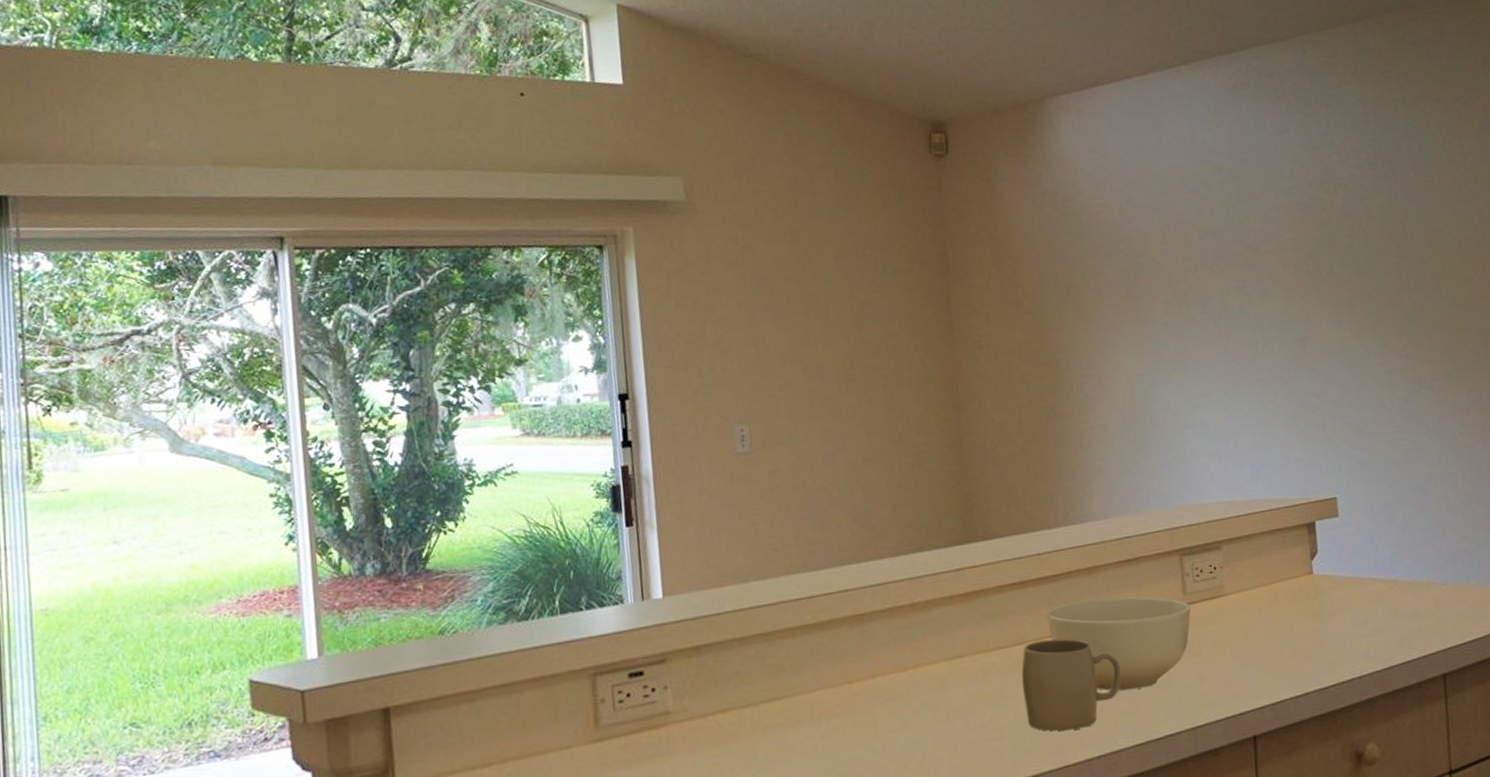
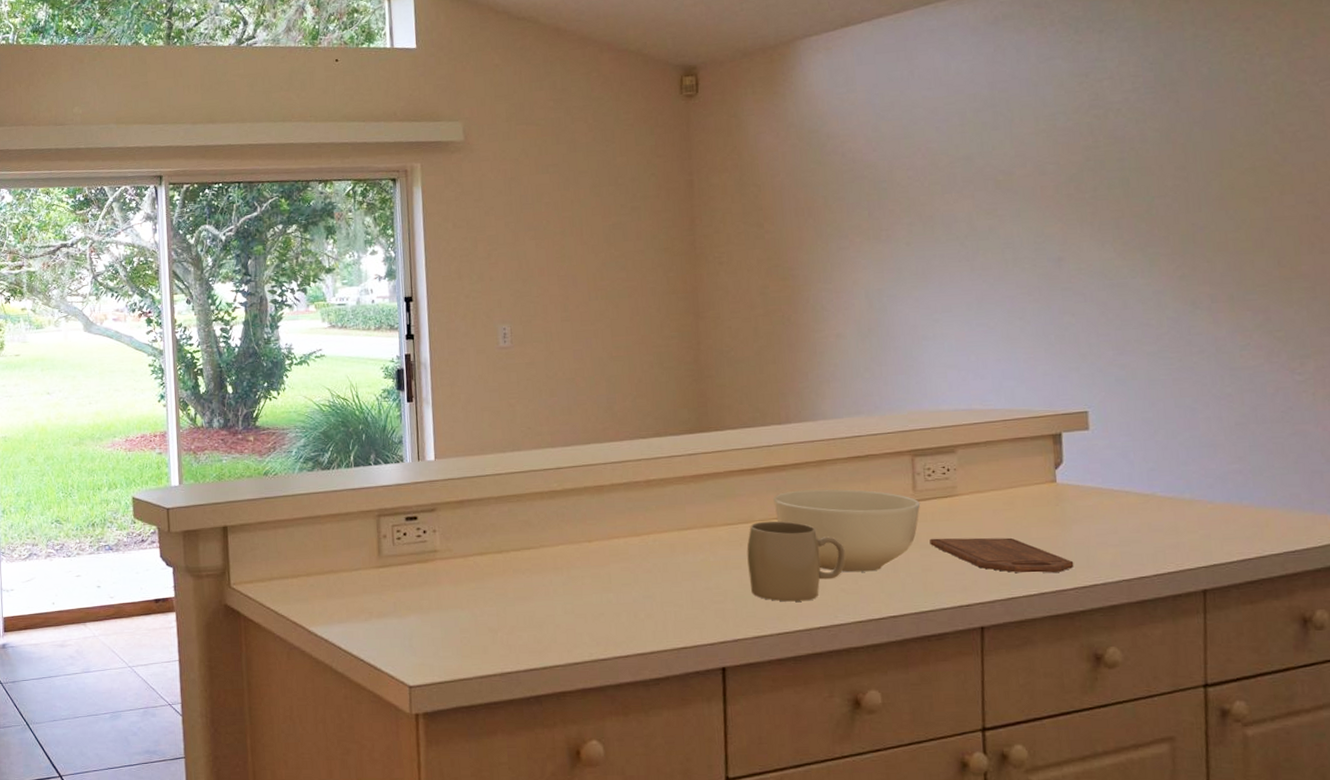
cutting board: none [1201,636,1333,674] -> present [930,537,1074,573]

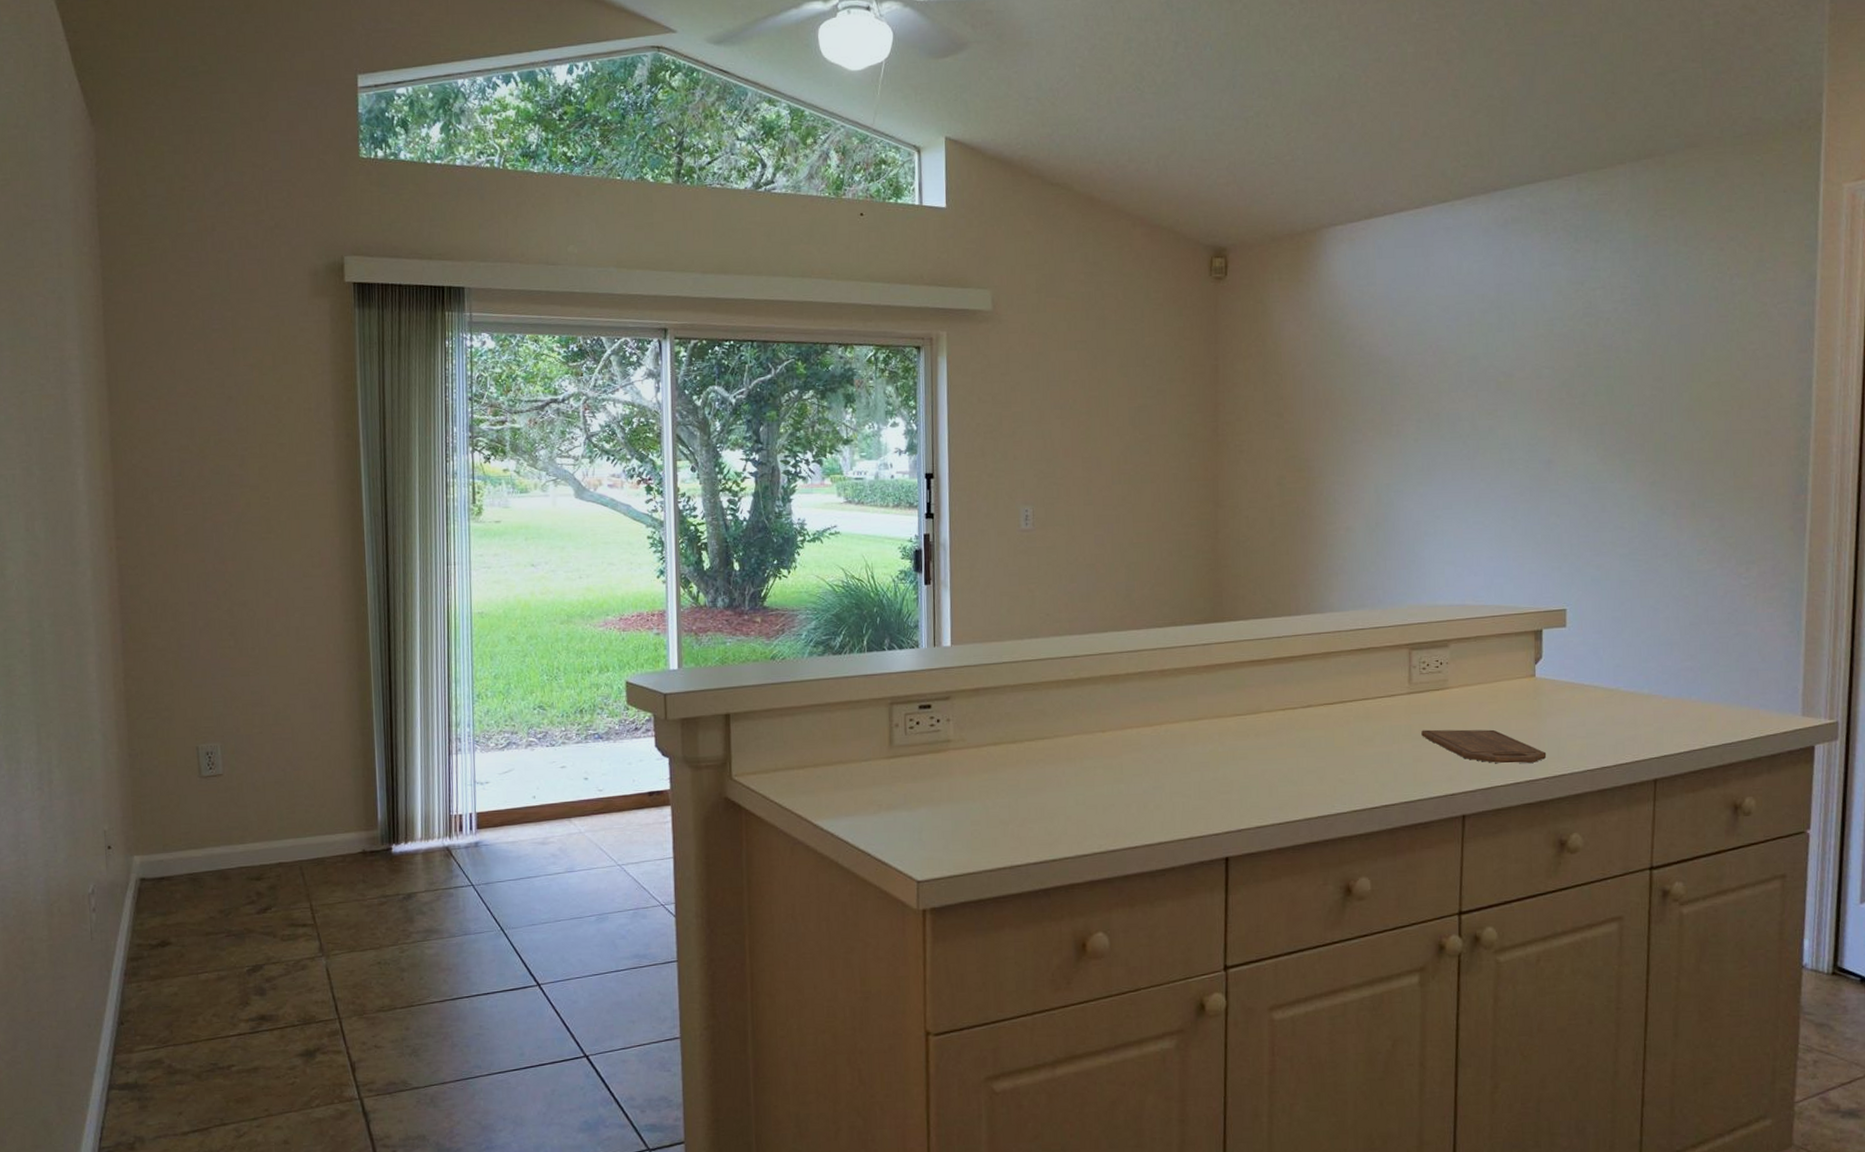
mug: present [746,520,846,602] -> none [1253,711,1345,792]
bowl: present [773,489,921,573] -> none [1280,680,1415,763]

